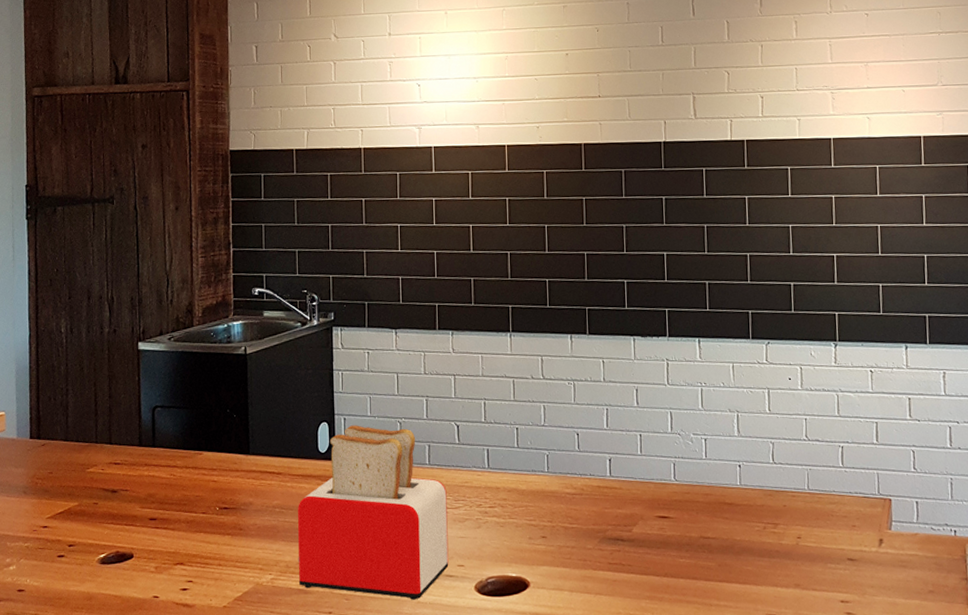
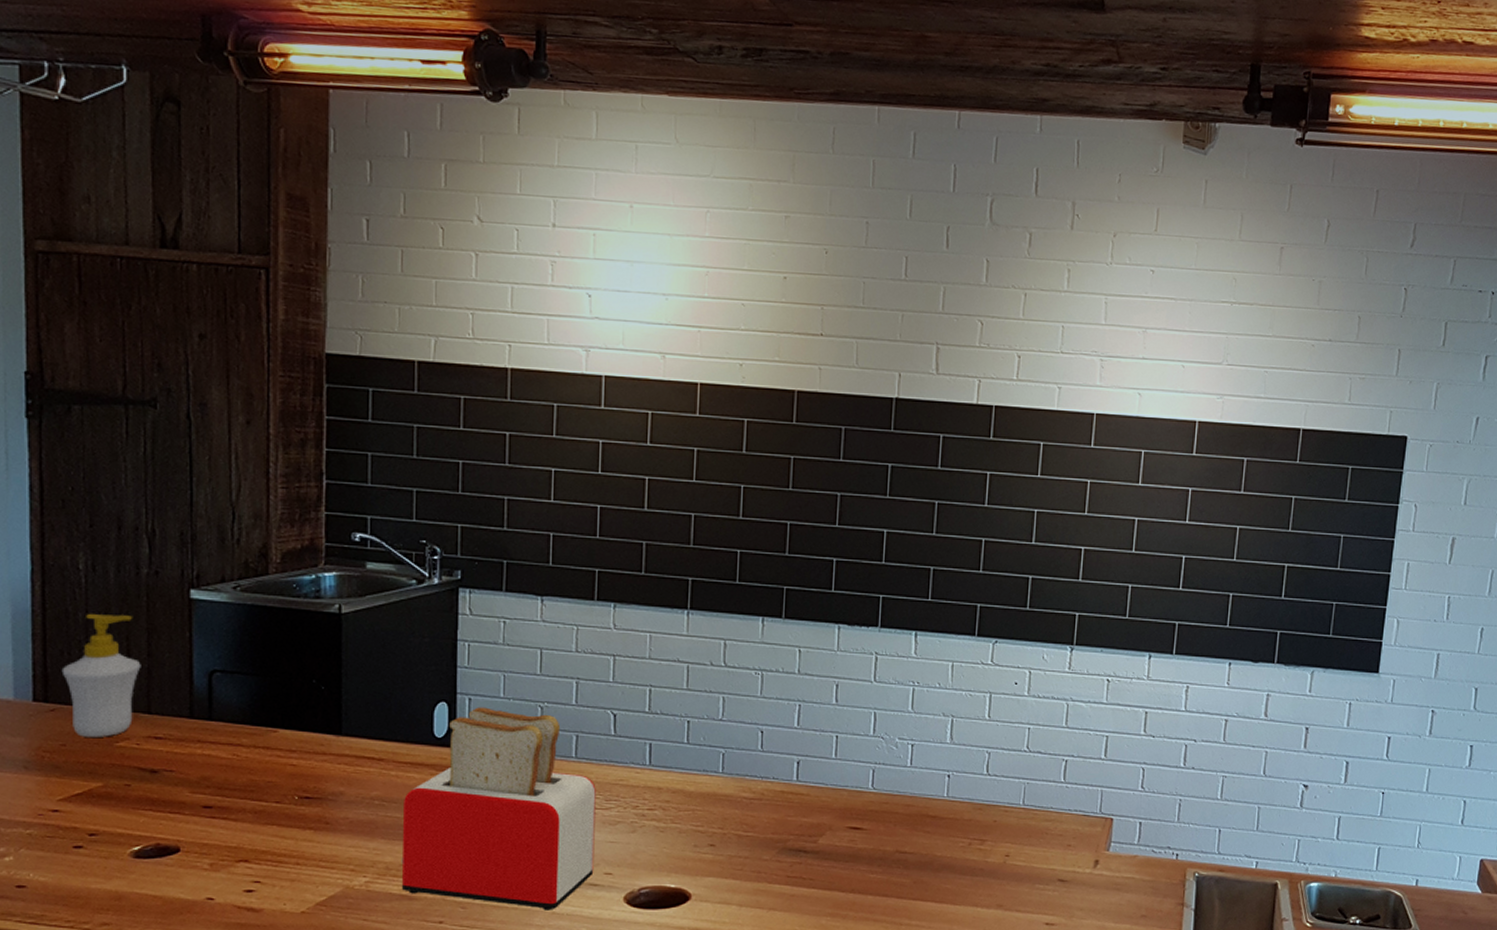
soap bottle: none [49,366,105,466] -> present [61,613,141,737]

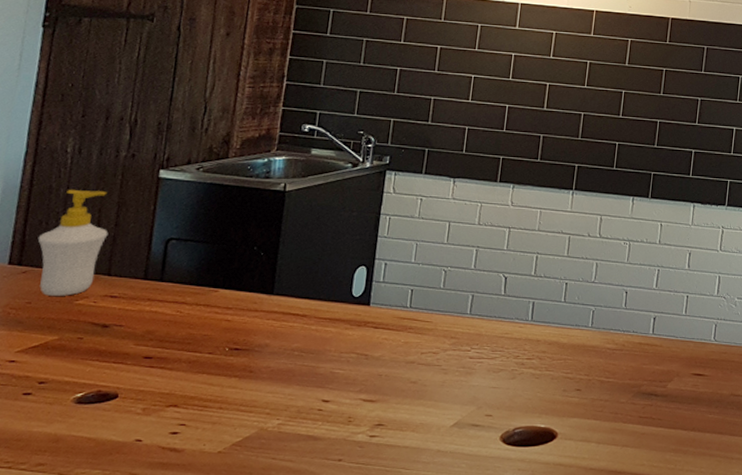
toaster: present [401,707,596,910] -> none [309,271,485,449]

